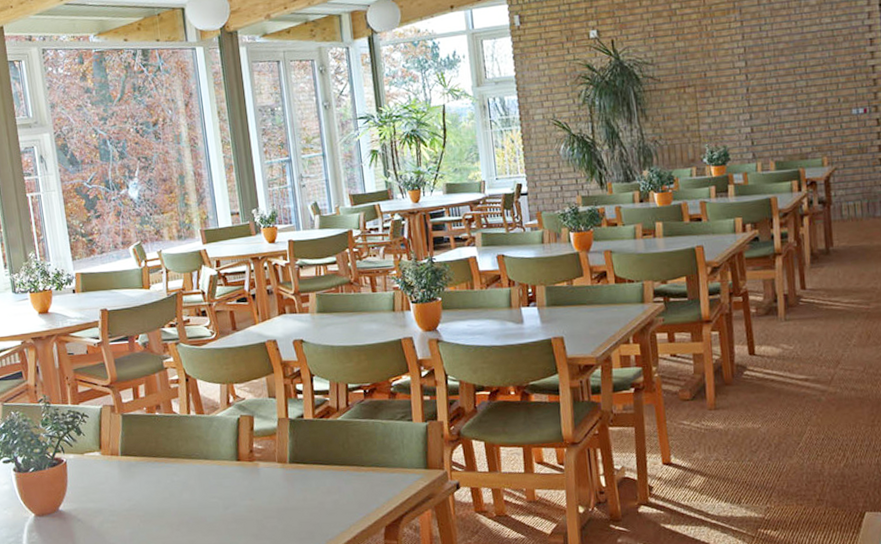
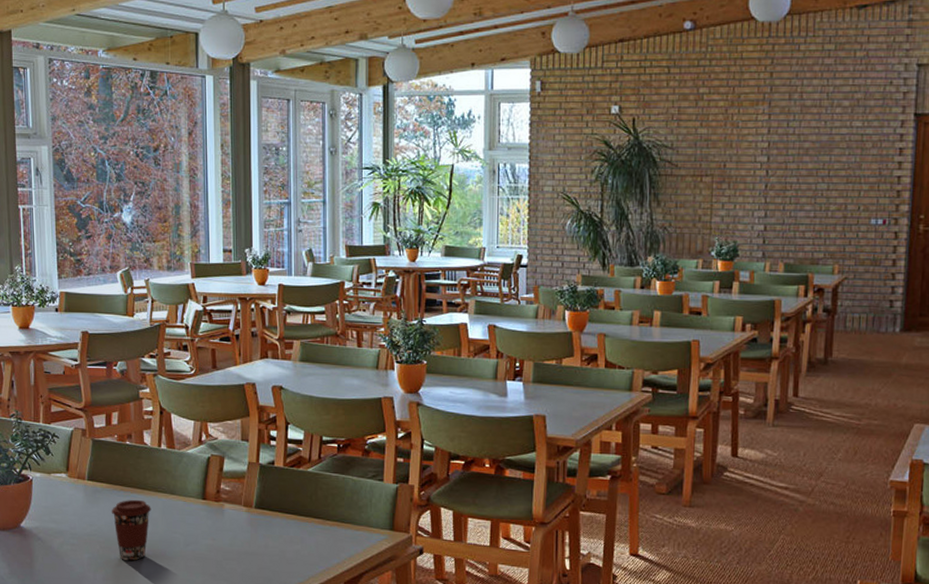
coffee cup: none [147,468,187,531] -> present [111,499,151,561]

